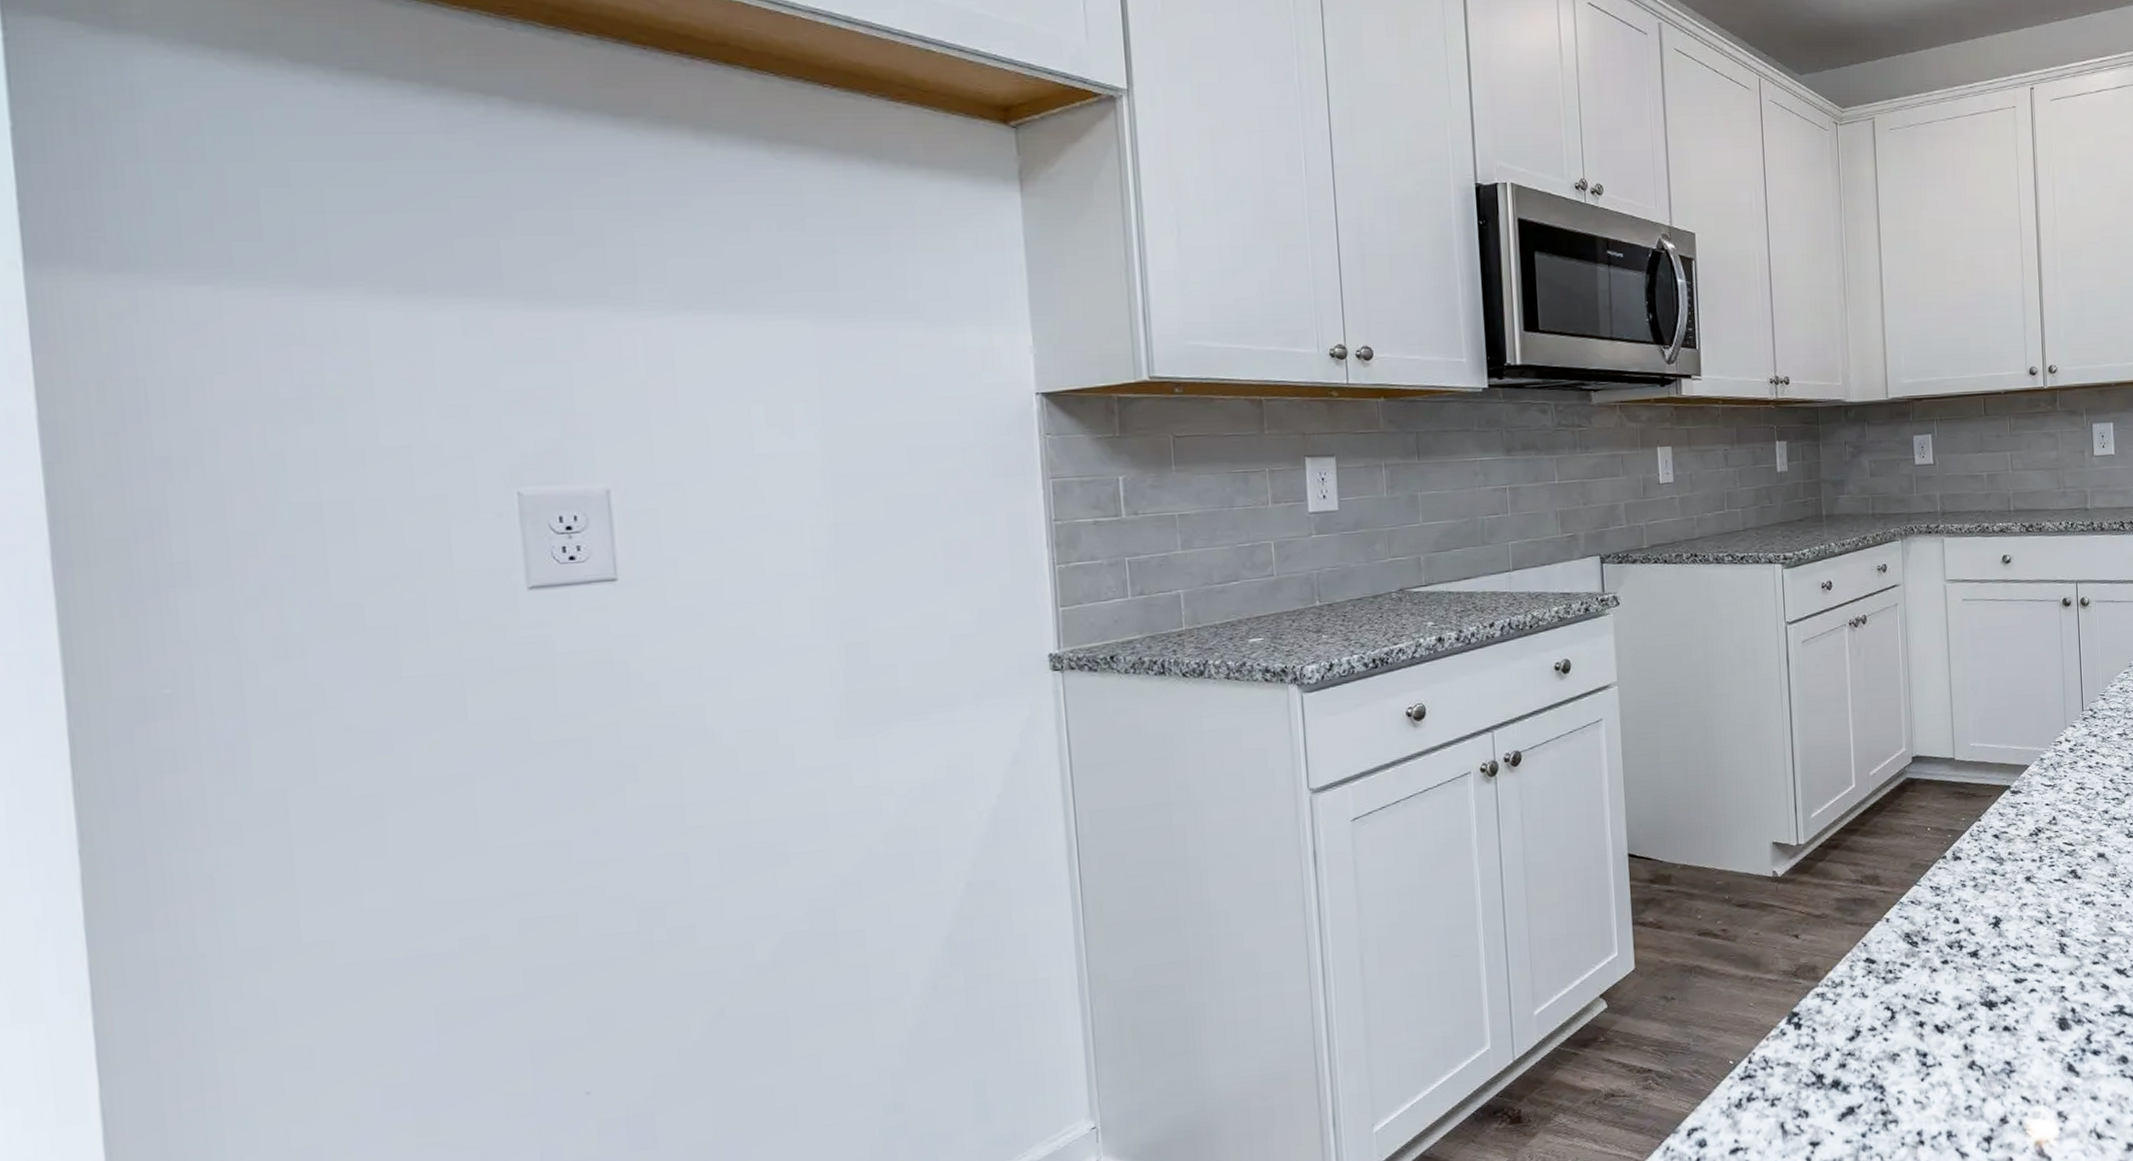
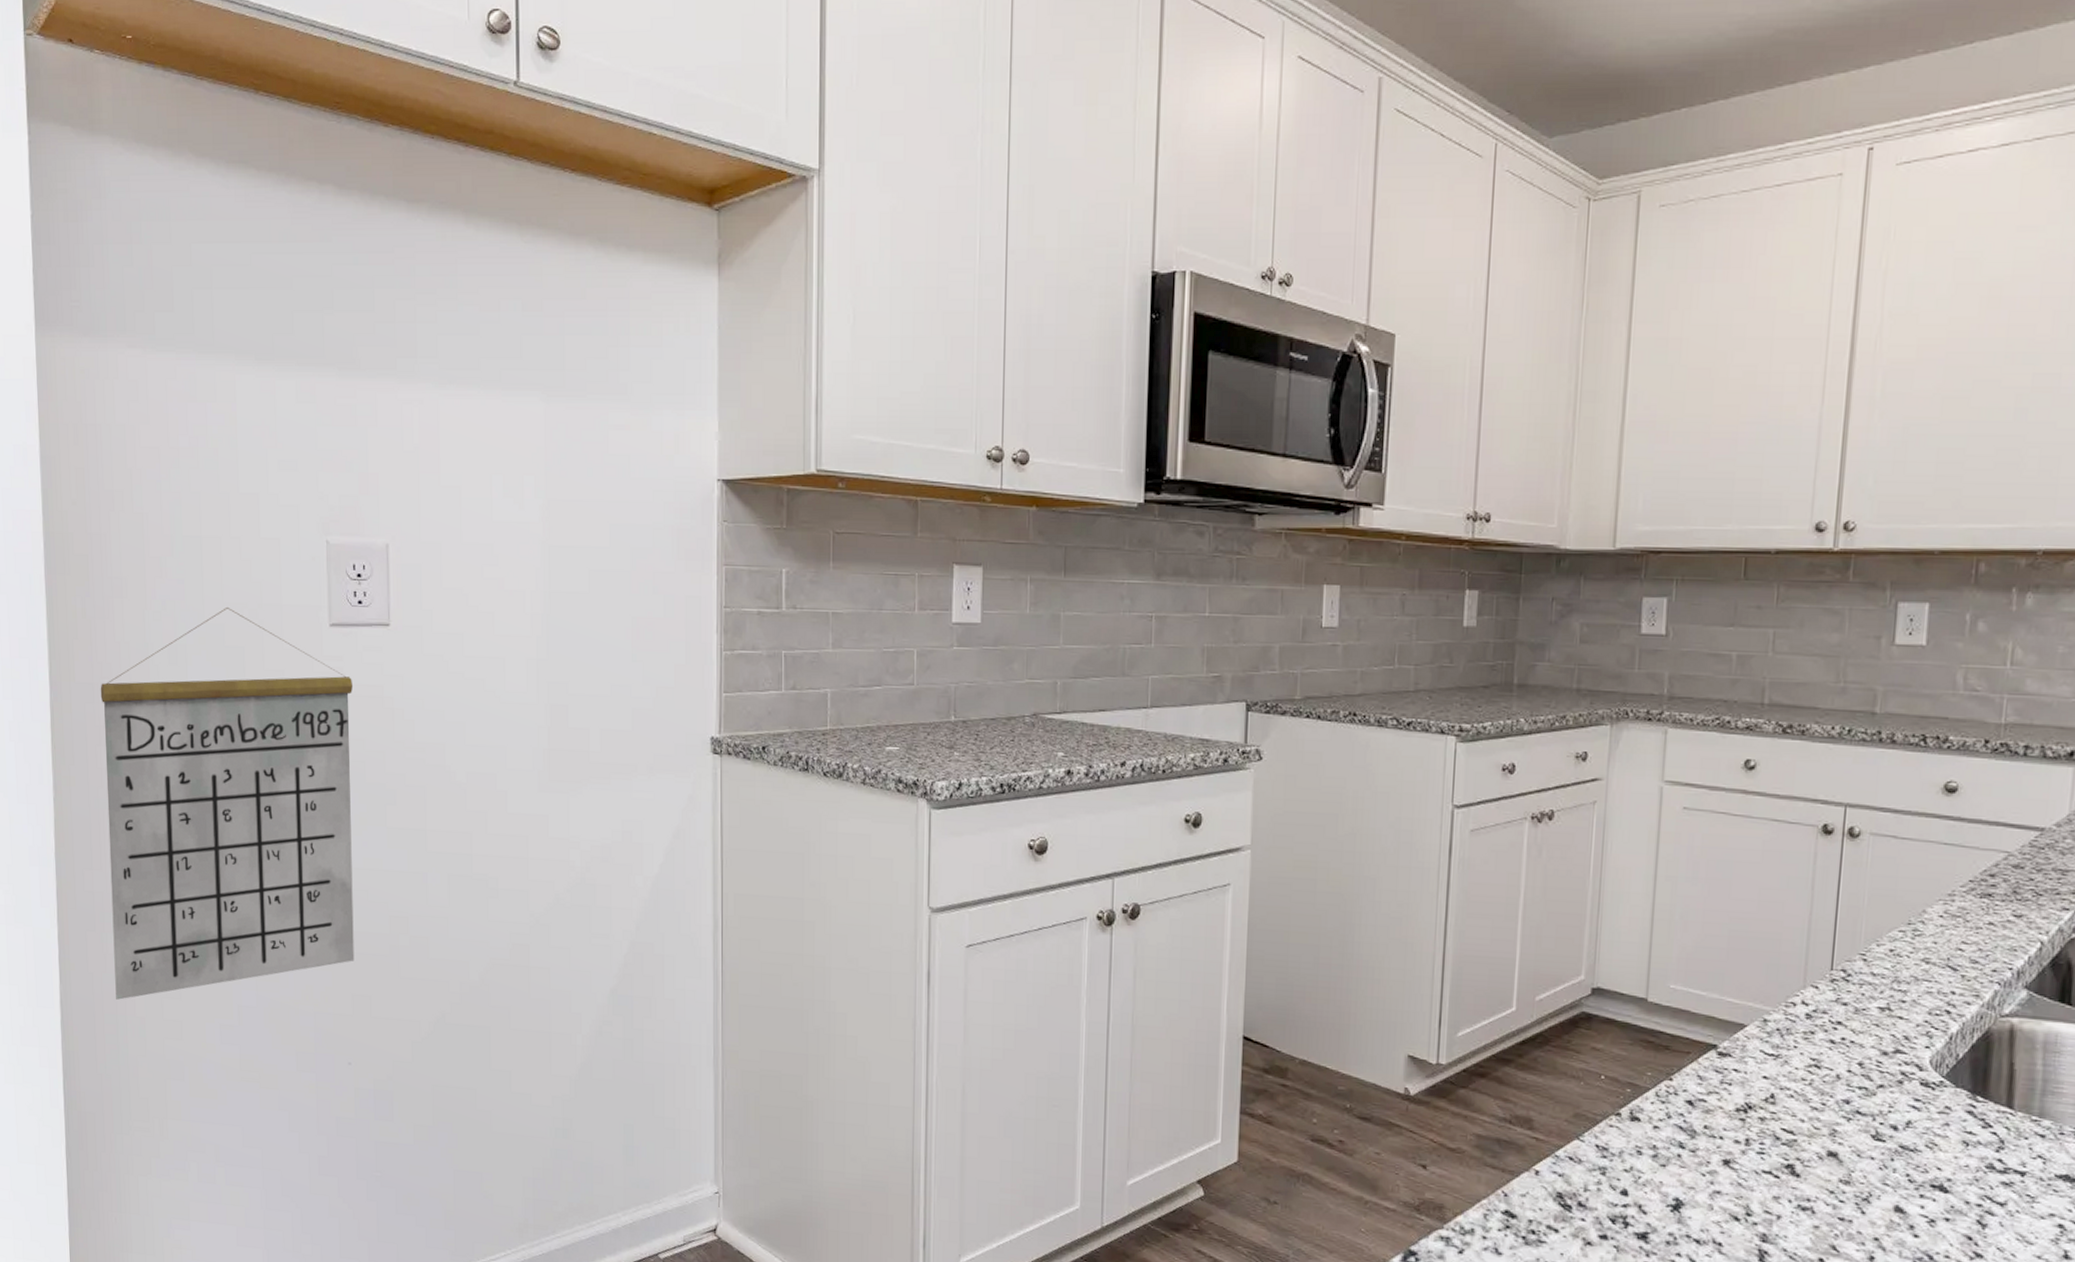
calendar: none [157,581,588,1090] -> present [100,606,355,1000]

